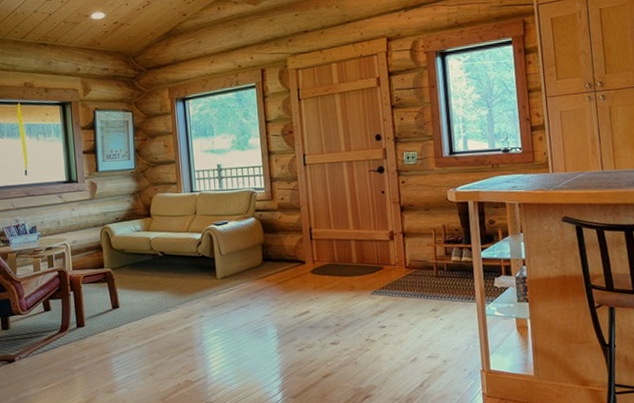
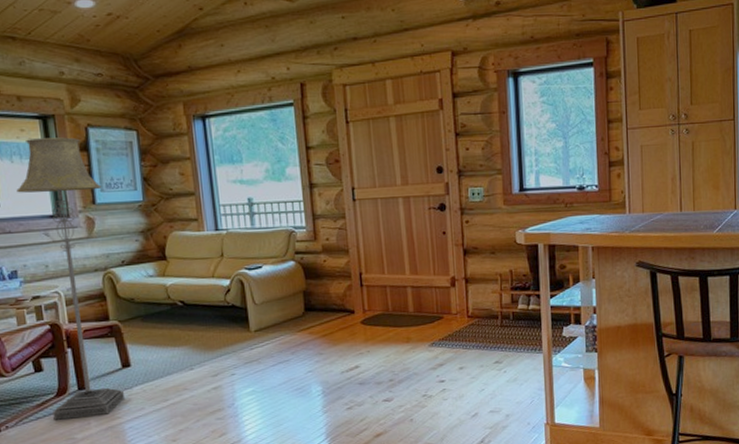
floor lamp: none [40,119,113,353] -> present [16,137,124,420]

